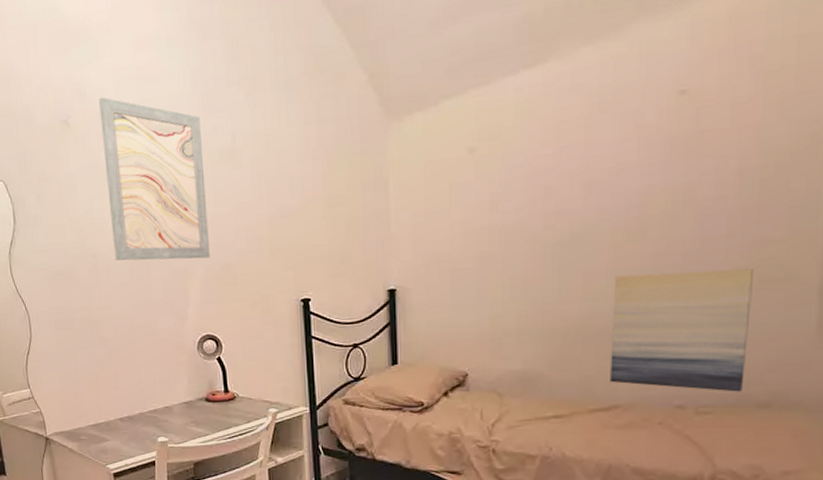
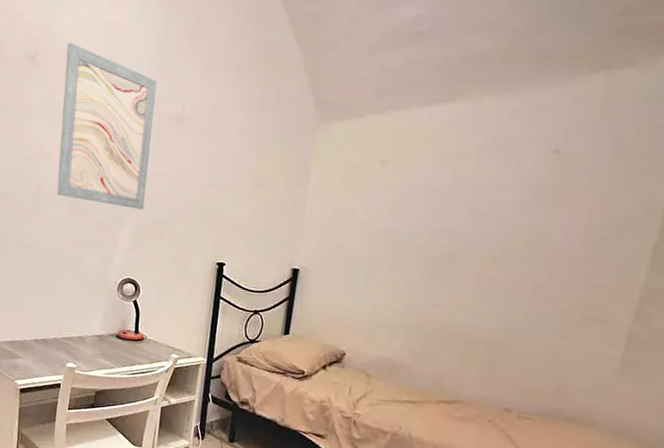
wall art: present [610,269,755,392] -> none [457,293,584,406]

